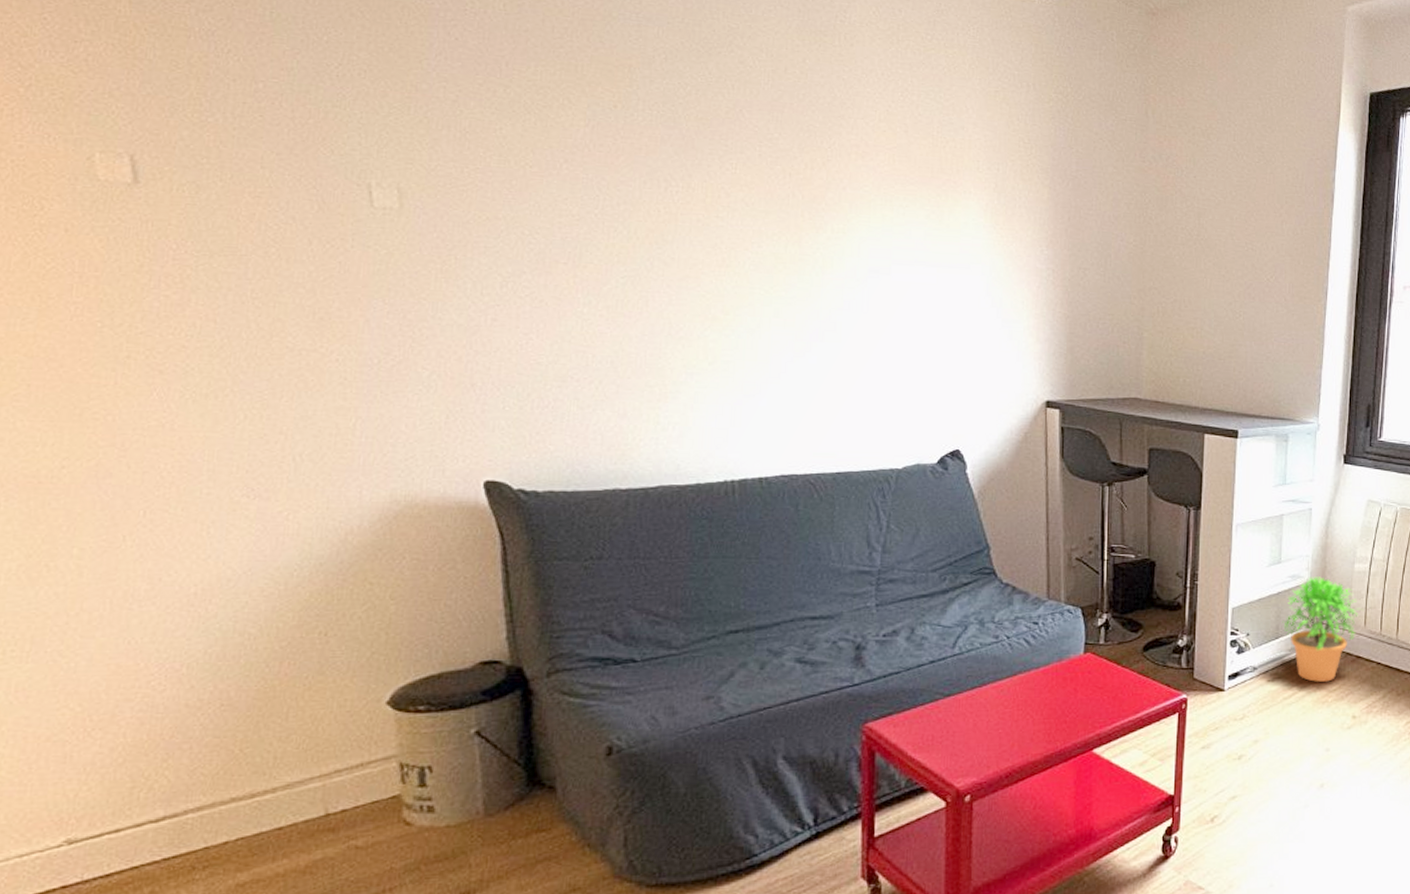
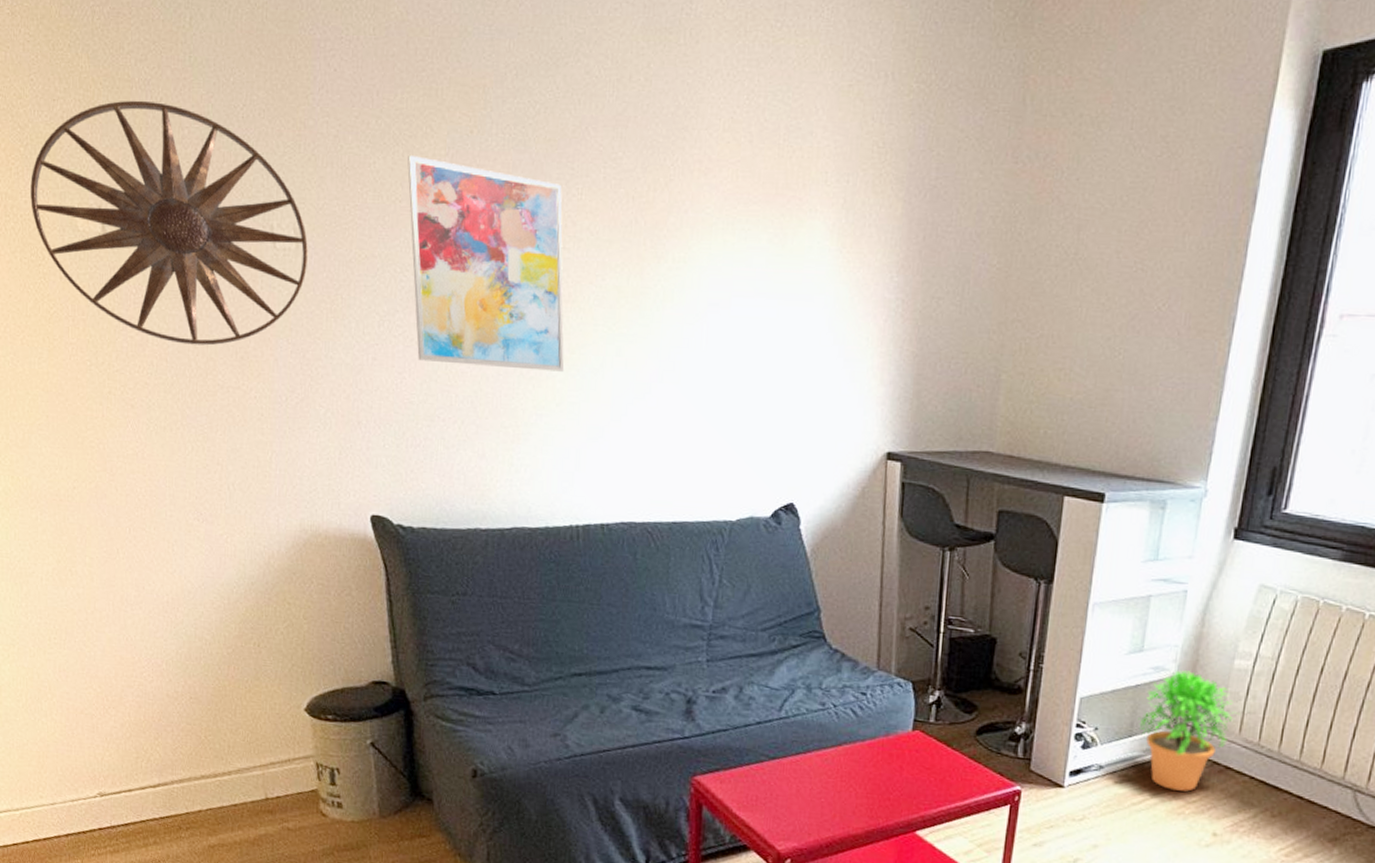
wall art: none [28,49,415,306] -> present [30,100,308,346]
wall art: none [540,123,717,332] -> present [407,154,564,372]

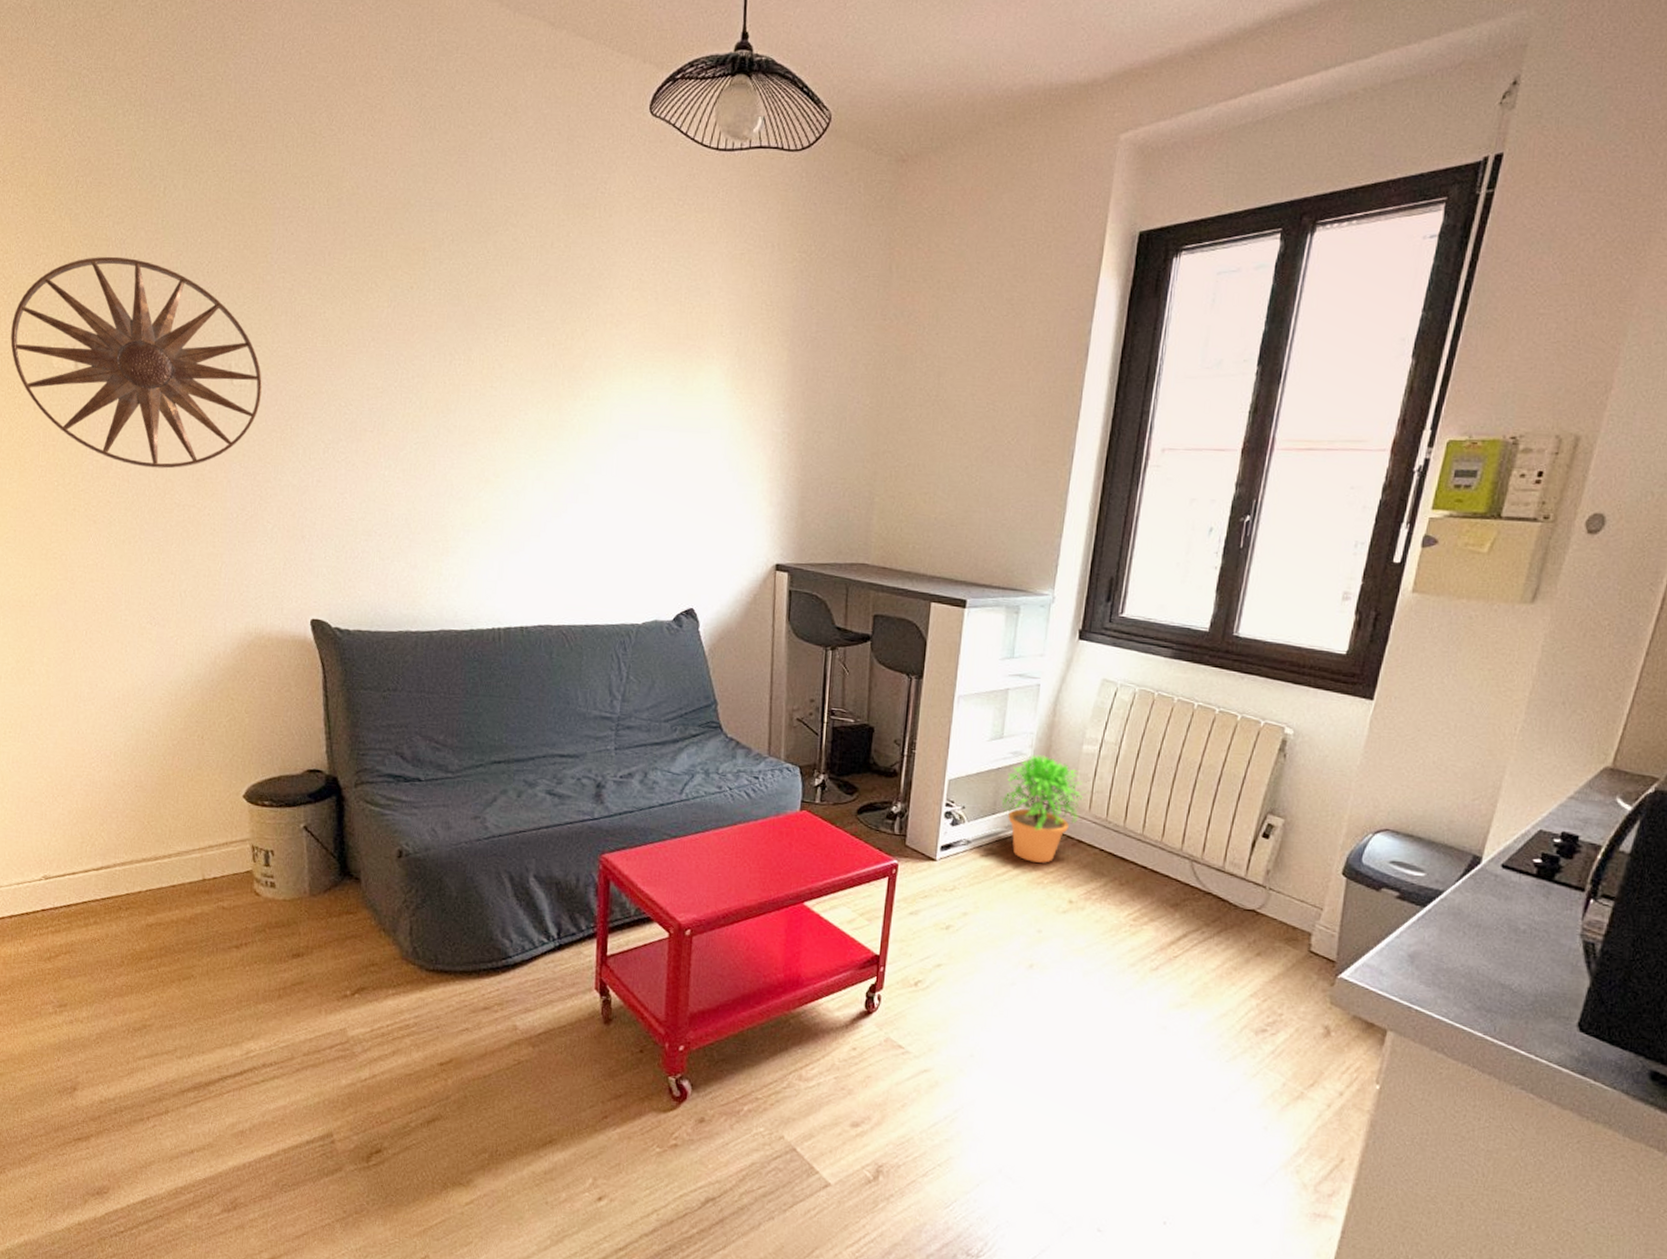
wall art: present [407,154,564,372] -> none [354,306,491,493]

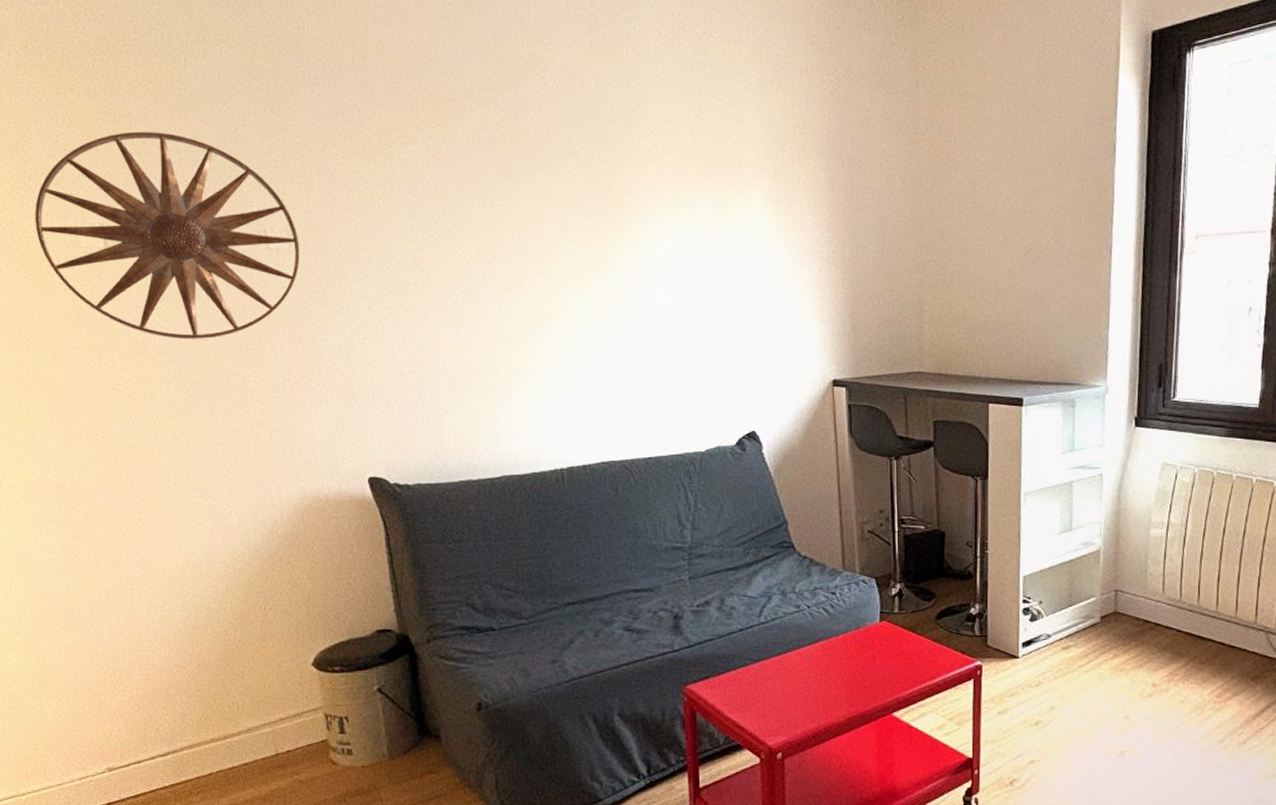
potted plant: present [1000,754,1086,863] -> none [1075,543,1158,649]

